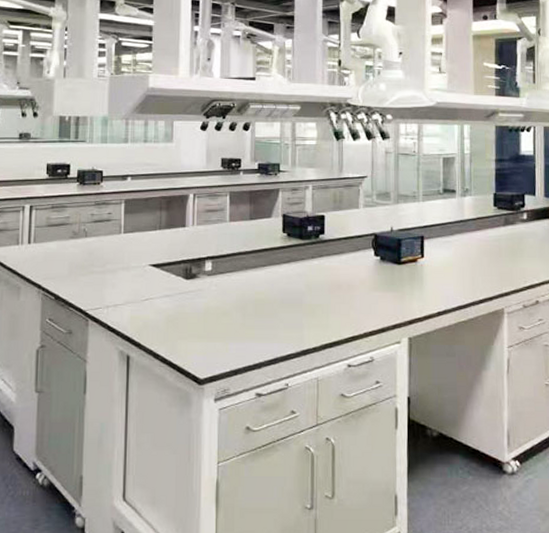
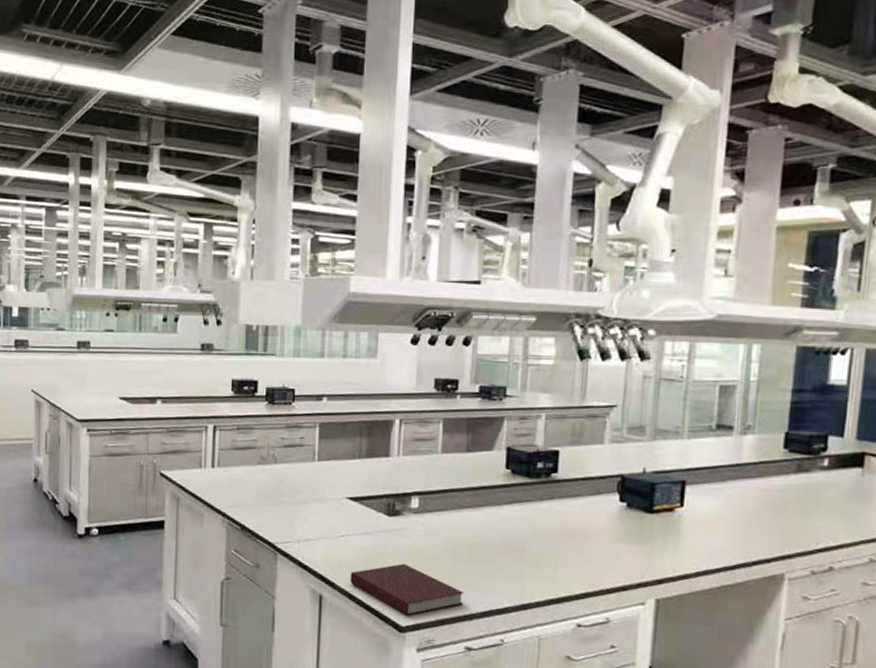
notebook: none [154,321,254,369] -> present [350,563,465,616]

